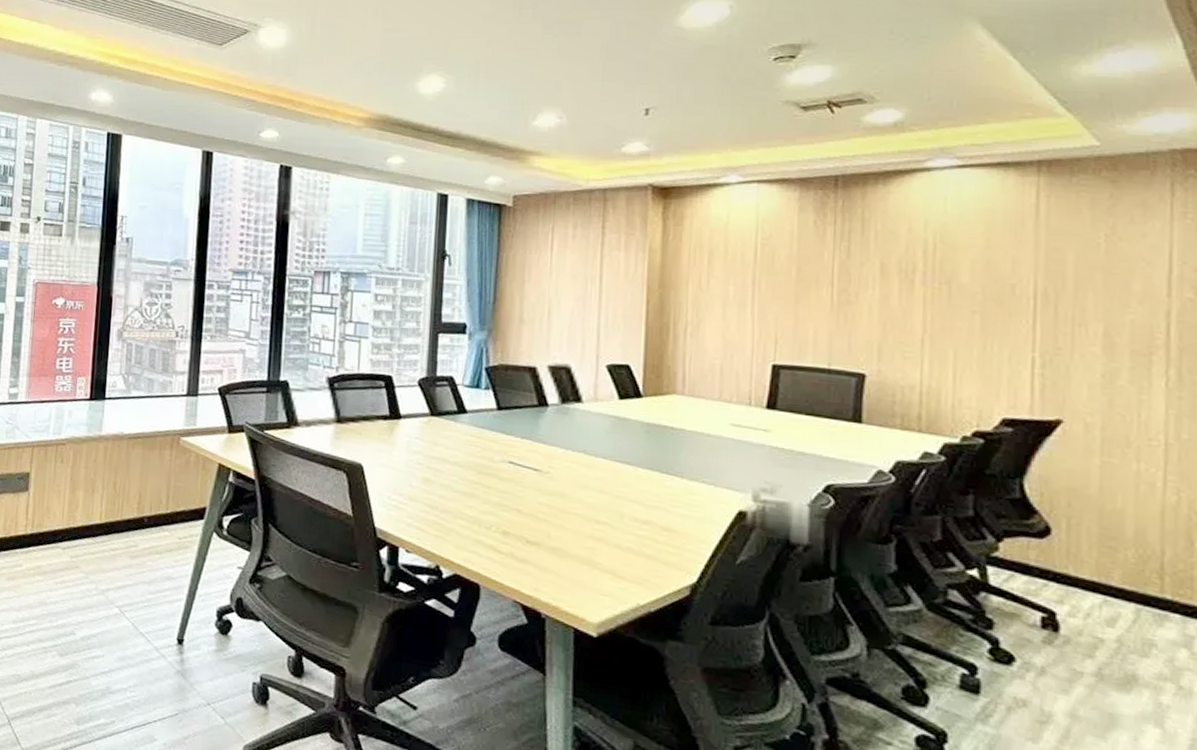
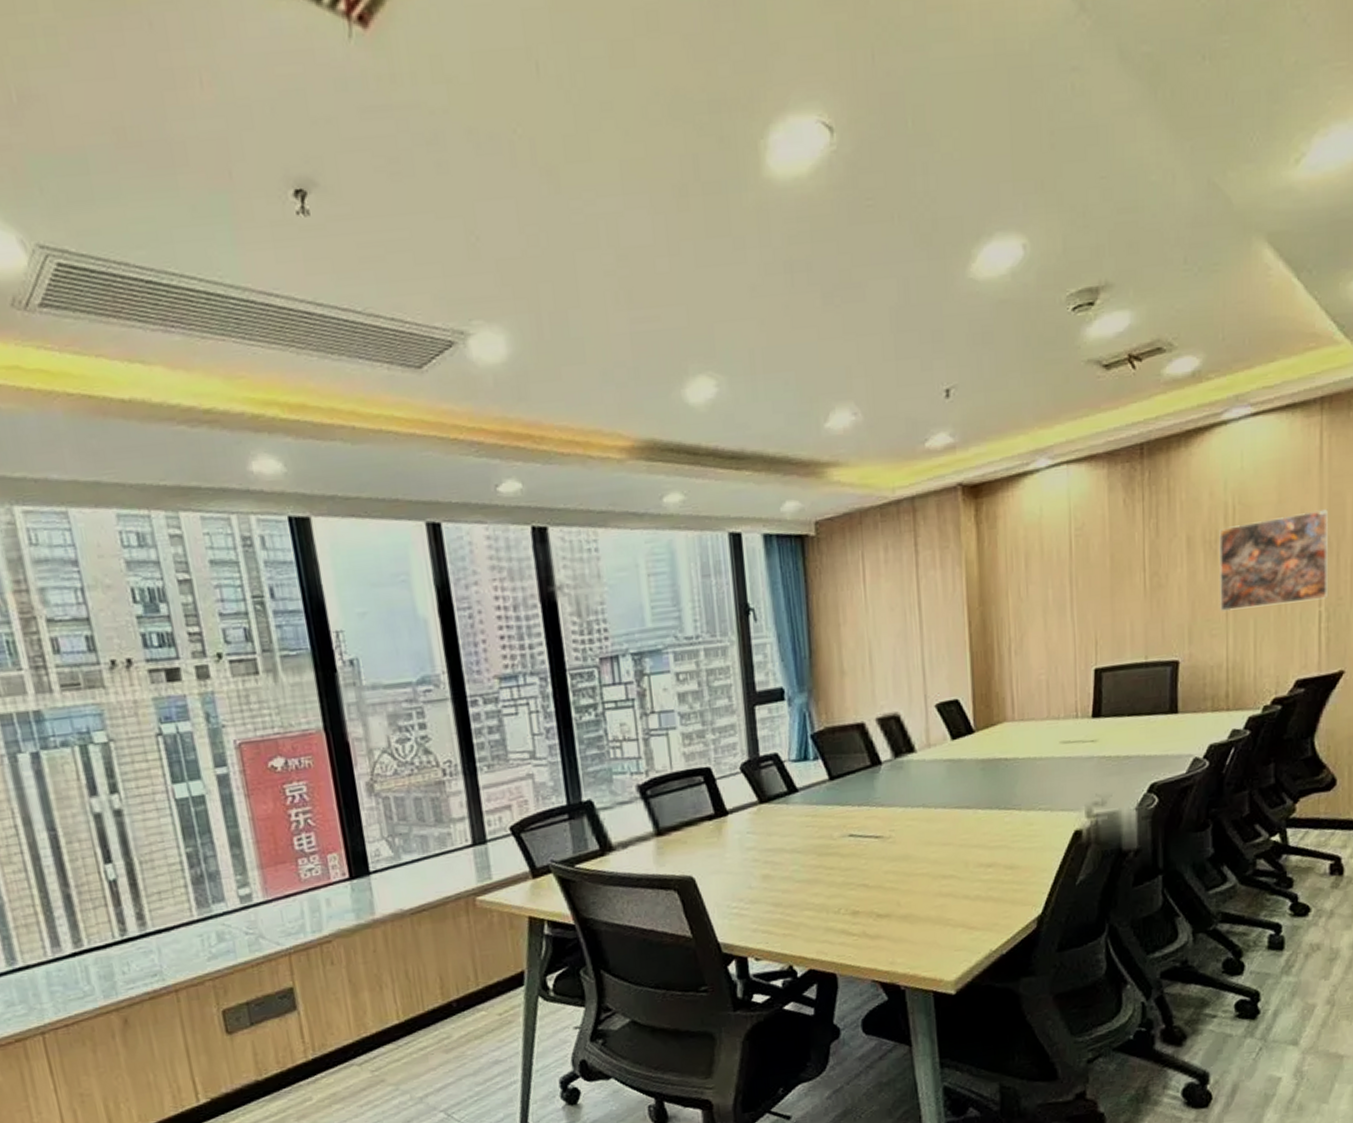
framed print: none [913,261,1046,346] -> present [1218,509,1329,613]

